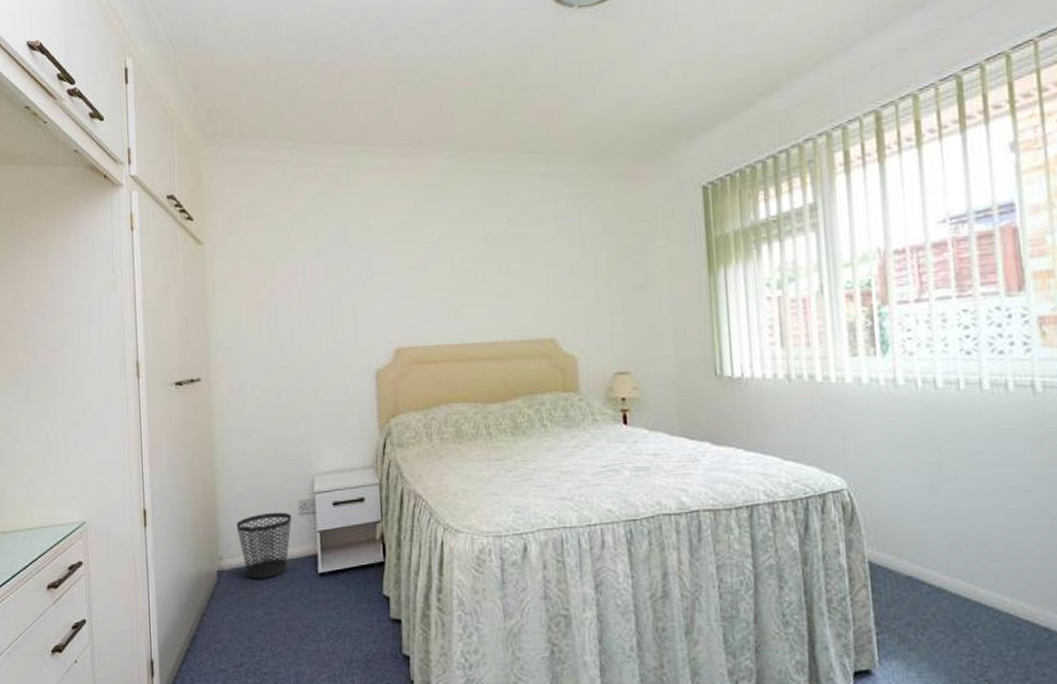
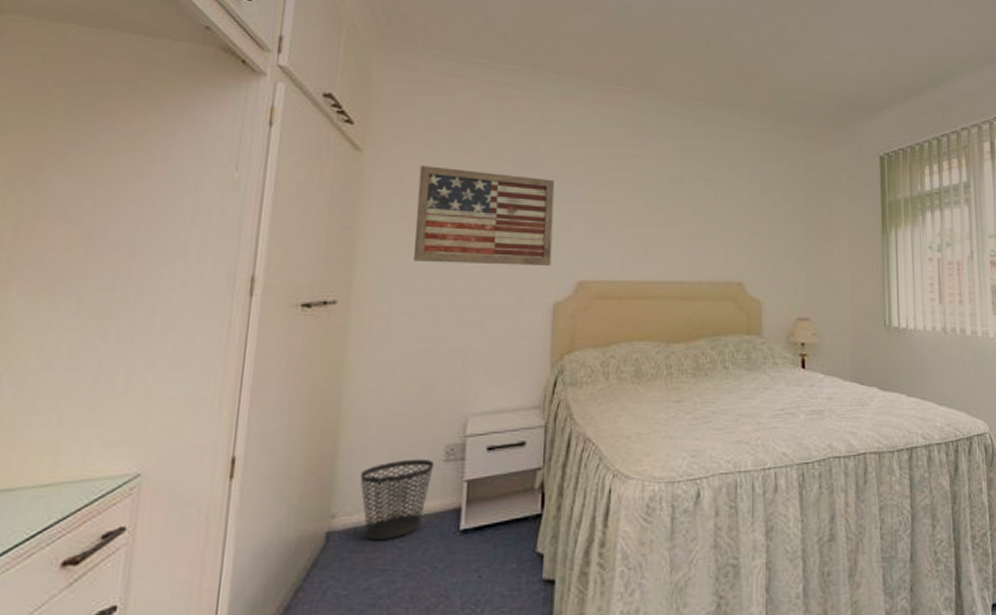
wall art: none [250,251,370,340] -> present [413,166,555,267]

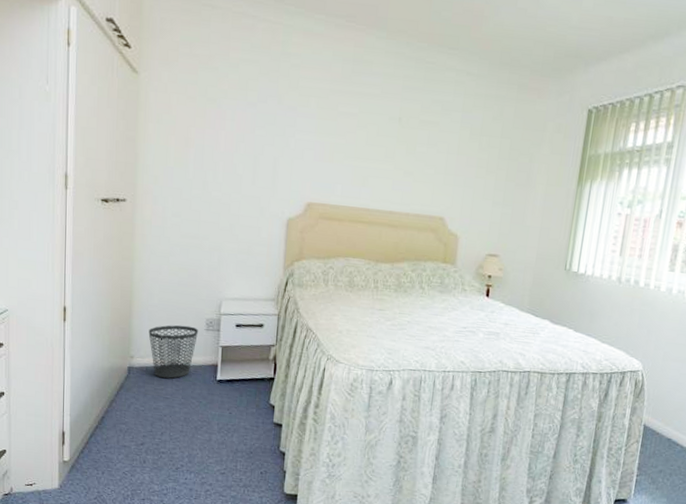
wall art: present [413,166,555,267] -> none [180,90,292,188]

